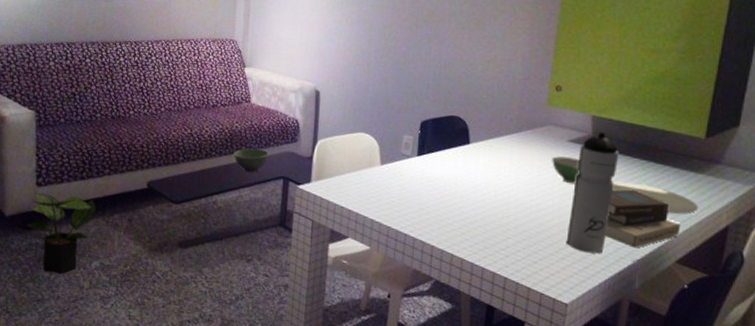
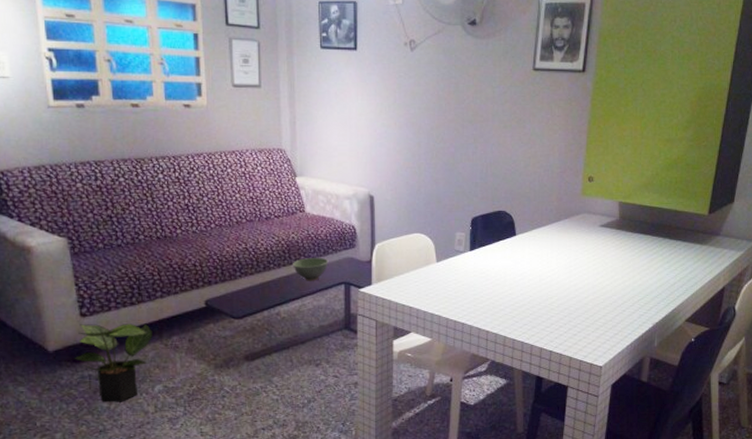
bowl: present [552,156,581,184] -> none [587,239,610,264]
water bottle: present [566,132,619,254] -> none [600,216,641,322]
books: present [604,189,681,248] -> none [630,263,690,313]
plate: present [611,181,699,215] -> none [635,258,703,281]

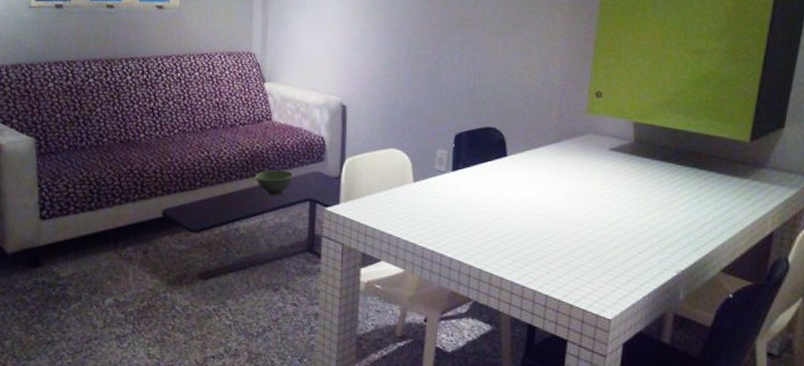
potted plant: present [73,323,153,403] -> none [29,227,108,314]

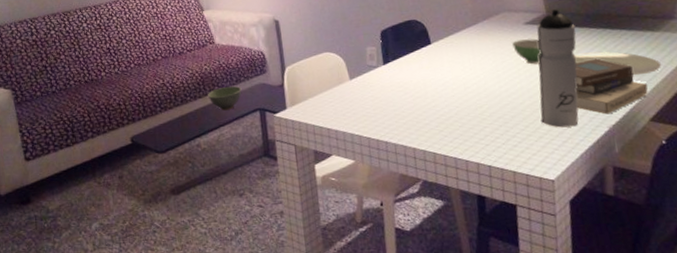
bowl: none [593,165,623,195] -> present [512,38,542,65]
water bottle: none [608,139,662,266] -> present [537,9,579,128]
books: none [648,197,726,259] -> present [575,58,648,115]
plate: none [654,190,744,222] -> present [574,52,662,75]

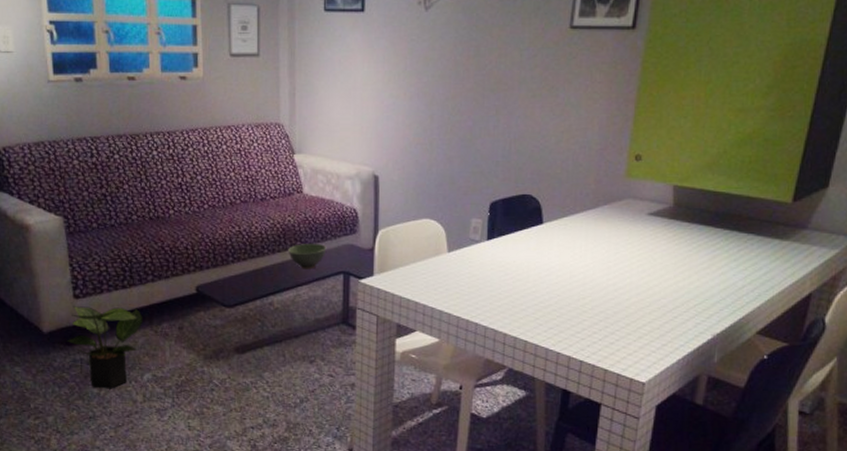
potted plant: none [20,163,87,242] -> present [66,306,143,389]
bowl: present [512,38,542,65] -> none [630,230,661,260]
water bottle: present [537,9,579,128] -> none [644,202,702,330]
plate: present [574,52,662,75] -> none [692,254,783,284]
books: present [575,58,648,115] -> none [684,261,763,322]

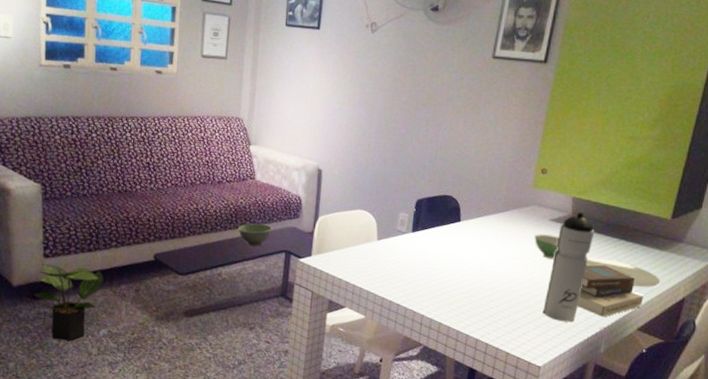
bowl: none [630,230,661,260] -> present [534,234,559,260]
water bottle: none [644,202,702,330] -> present [542,212,595,322]
books: none [684,261,763,322] -> present [577,264,644,317]
plate: none [692,254,783,284] -> present [585,257,661,288]

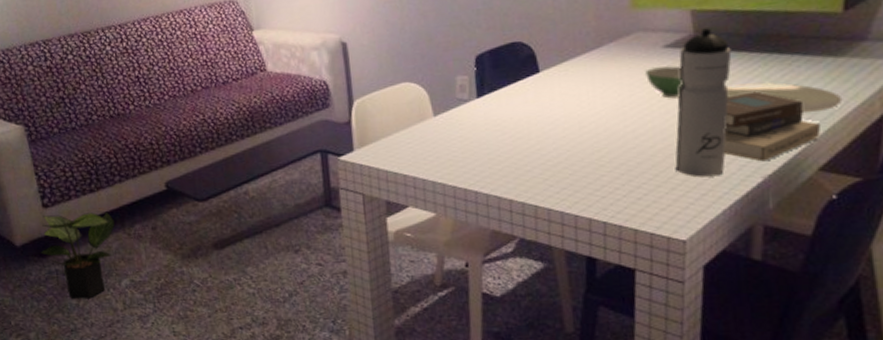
bowl: present [237,223,273,247] -> none [256,122,299,152]

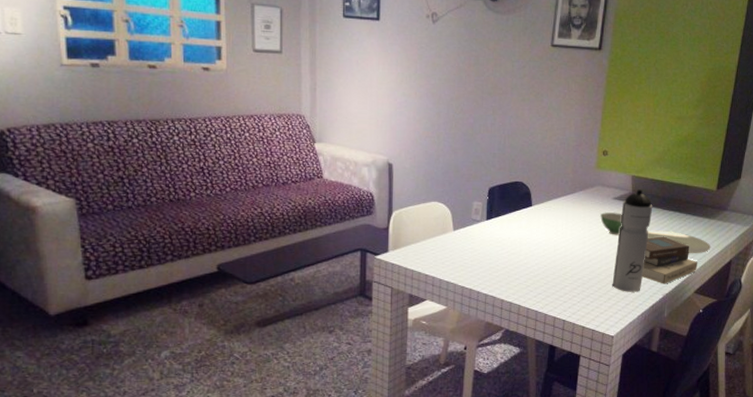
potted plant: present [39,211,115,300] -> none [75,287,161,369]

